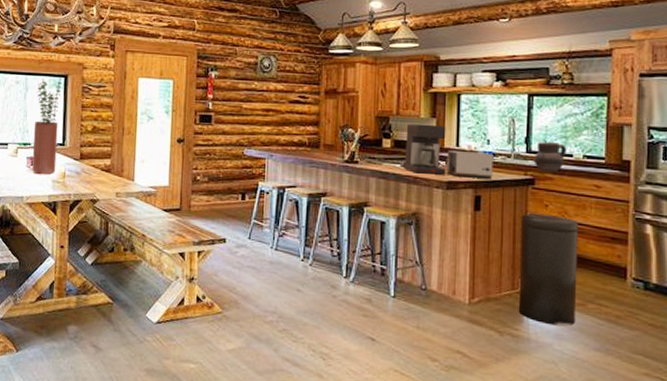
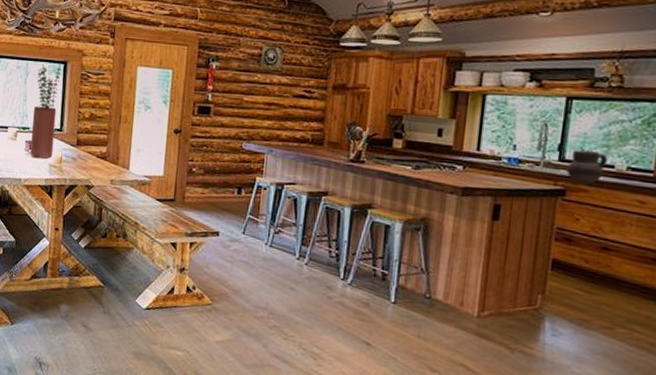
coffee maker: present [403,123,446,175] -> none [414,124,467,180]
toaster: present [446,150,493,179] -> none [463,153,519,187]
pedal bin: present [518,214,578,327] -> none [533,226,614,350]

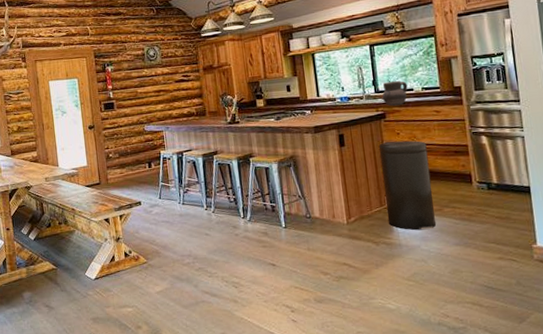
pedal bin: none [533,226,614,350] -> present [378,140,437,230]

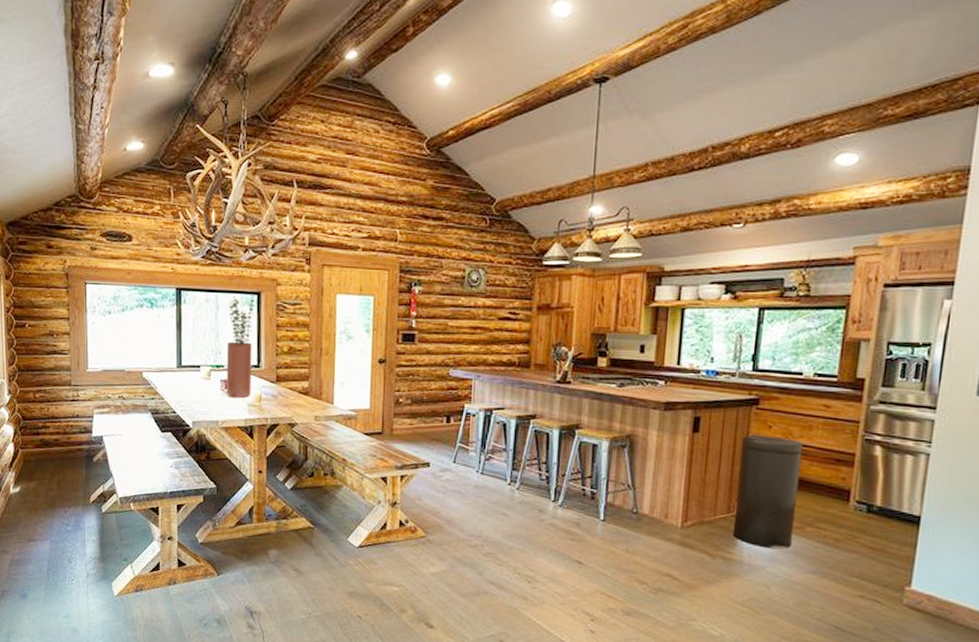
ceramic jug: present [382,81,408,107] -> none [761,359,797,392]

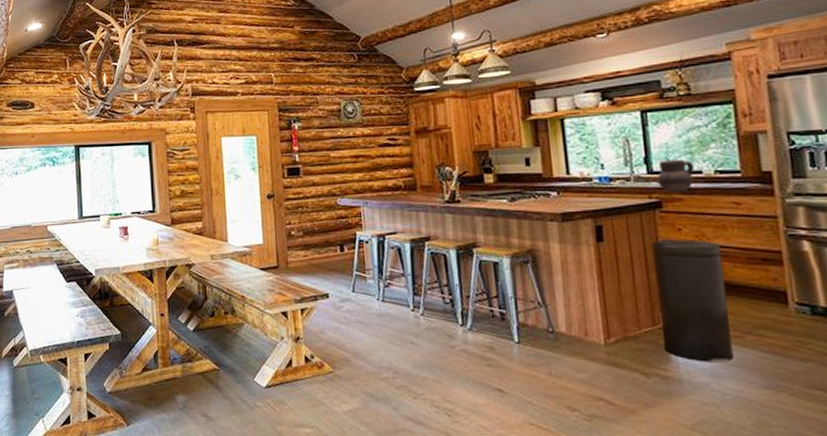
vase: present [226,294,255,399] -> none [123,144,149,244]
ceramic jug: none [761,359,797,392] -> present [658,160,695,193]

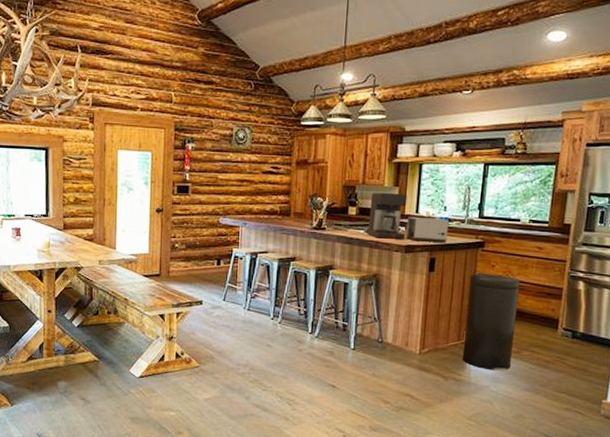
coffee maker: none [508,153,559,207] -> present [367,192,408,239]
toaster: none [557,178,613,207] -> present [405,216,449,242]
ceramic jug: present [658,160,695,193] -> none [485,208,515,236]

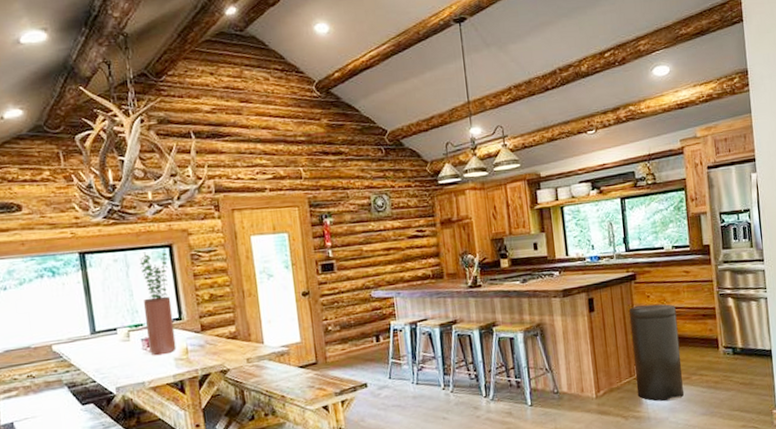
vase: none [17,149,43,245] -> present [139,247,177,356]
coffee maker: present [367,192,408,239] -> none [520,238,561,287]
toaster: present [405,216,449,242] -> none [559,257,601,284]

